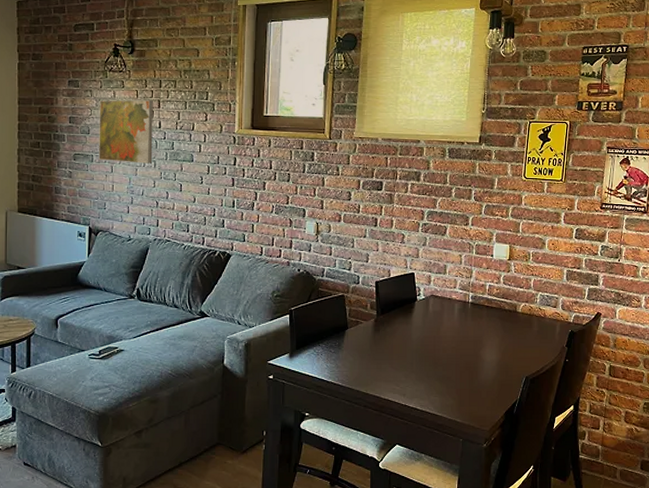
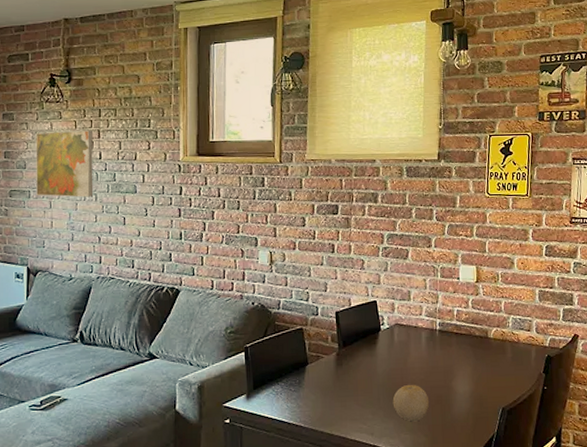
fruit: none [424,352,459,386] -> present [392,385,430,422]

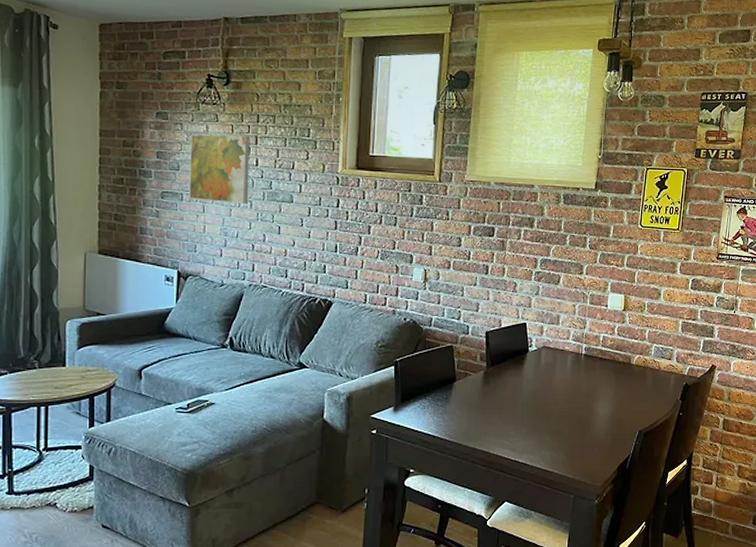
fruit: present [392,385,430,422] -> none [535,405,571,440]

